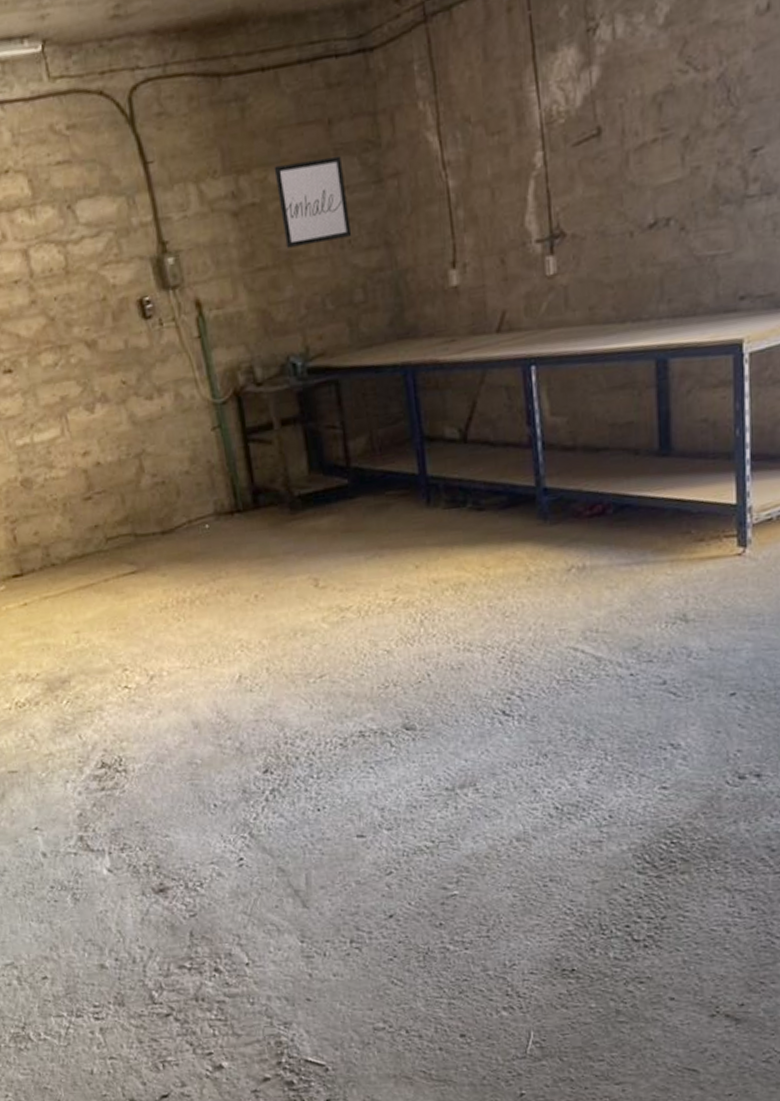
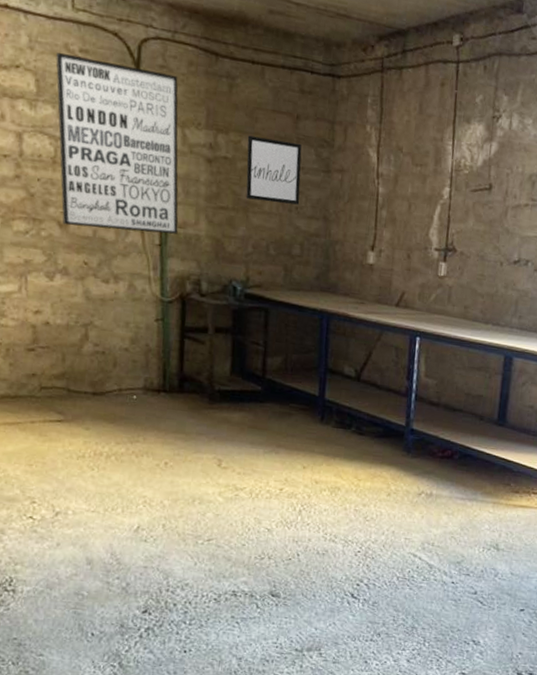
wall art: none [43,119,216,344] -> present [56,52,179,234]

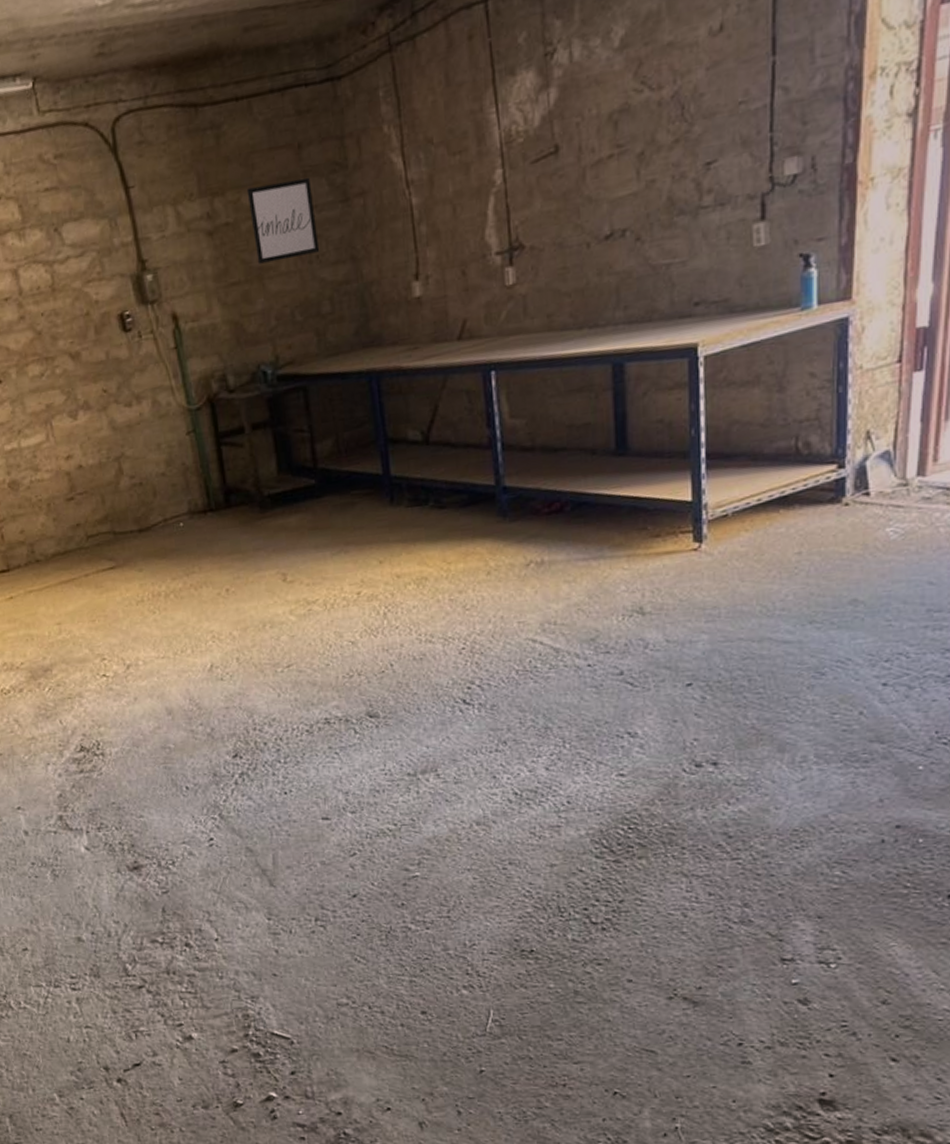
wall art: present [56,52,179,234] -> none [32,147,192,356]

